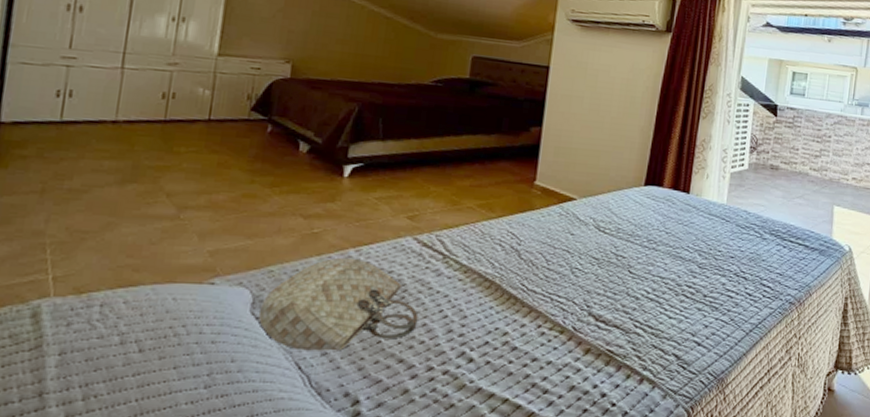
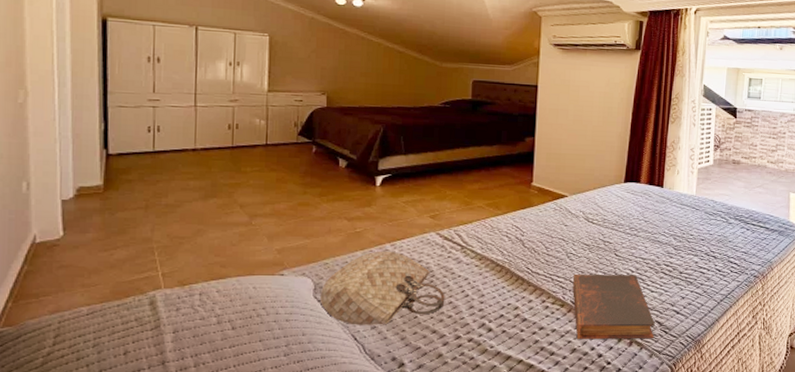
book: none [575,294,672,376] -> present [573,275,655,340]

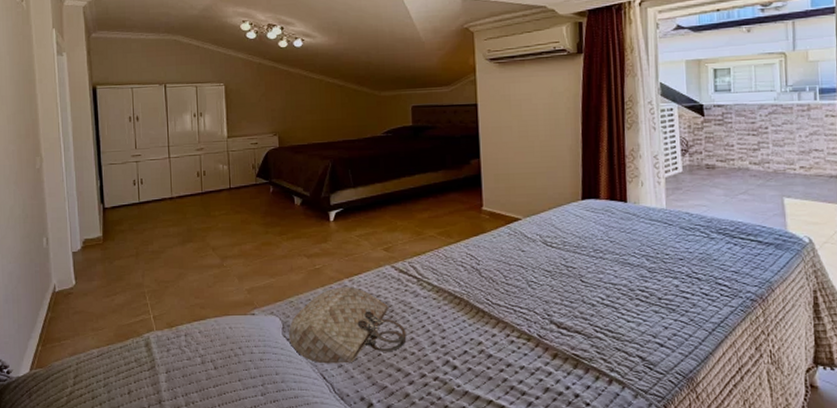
book: present [573,275,655,340] -> none [537,303,637,378]

